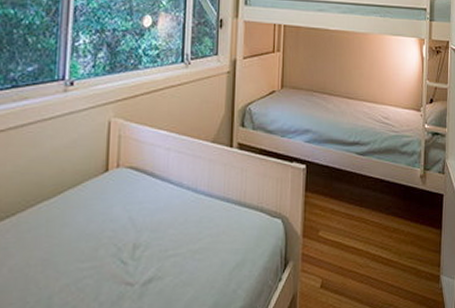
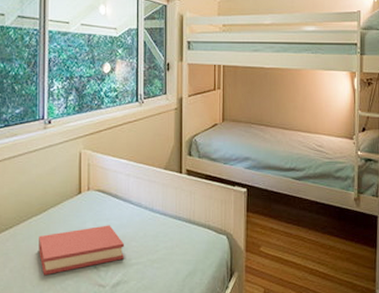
hardback book: none [49,209,160,273] -> present [39,225,124,275]

